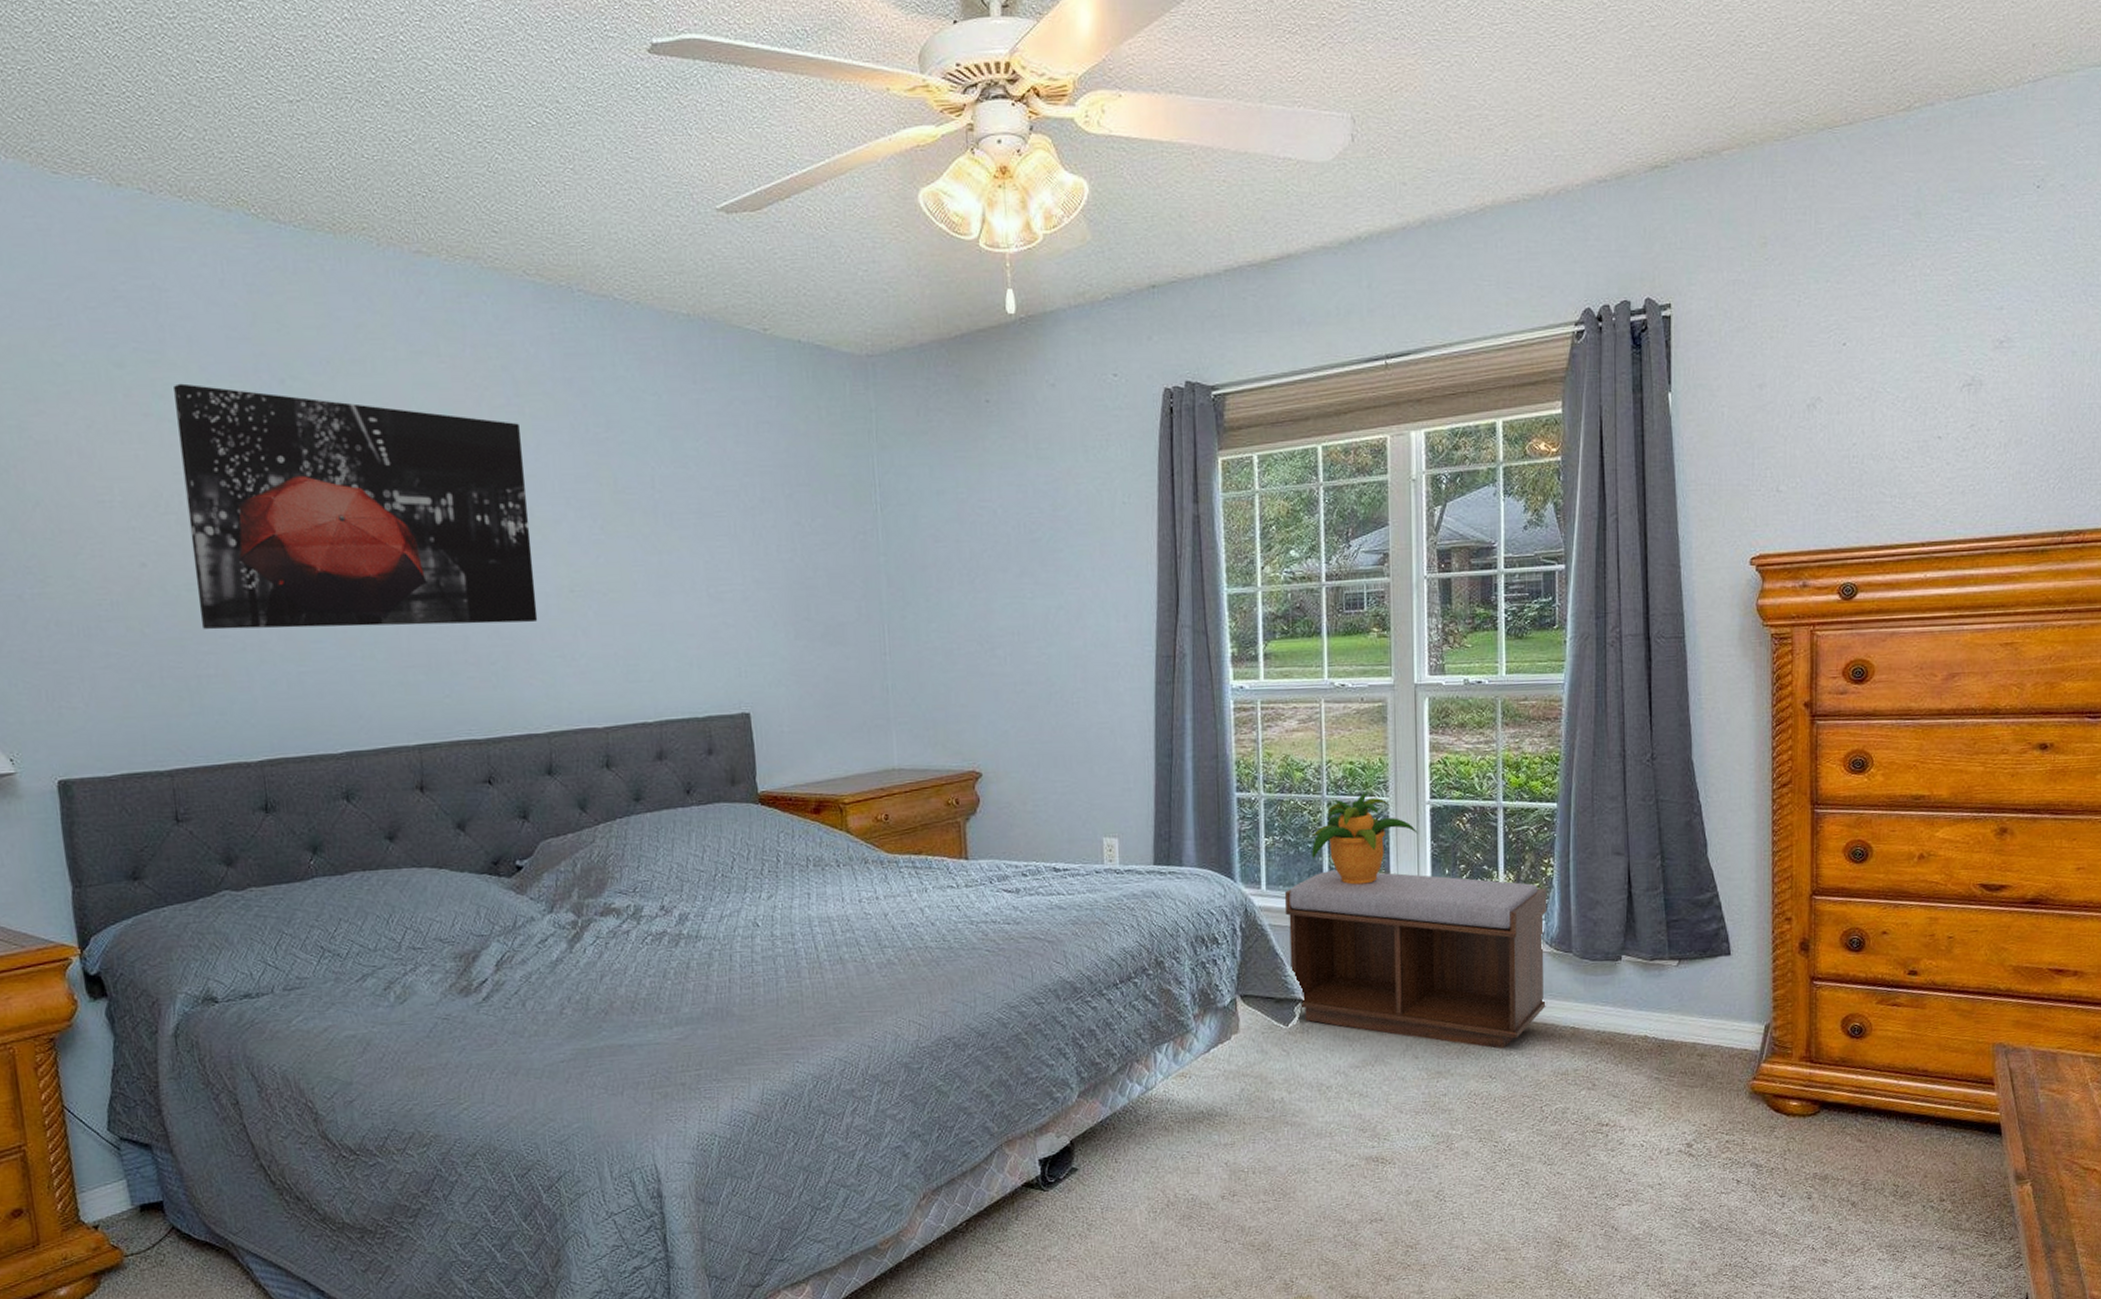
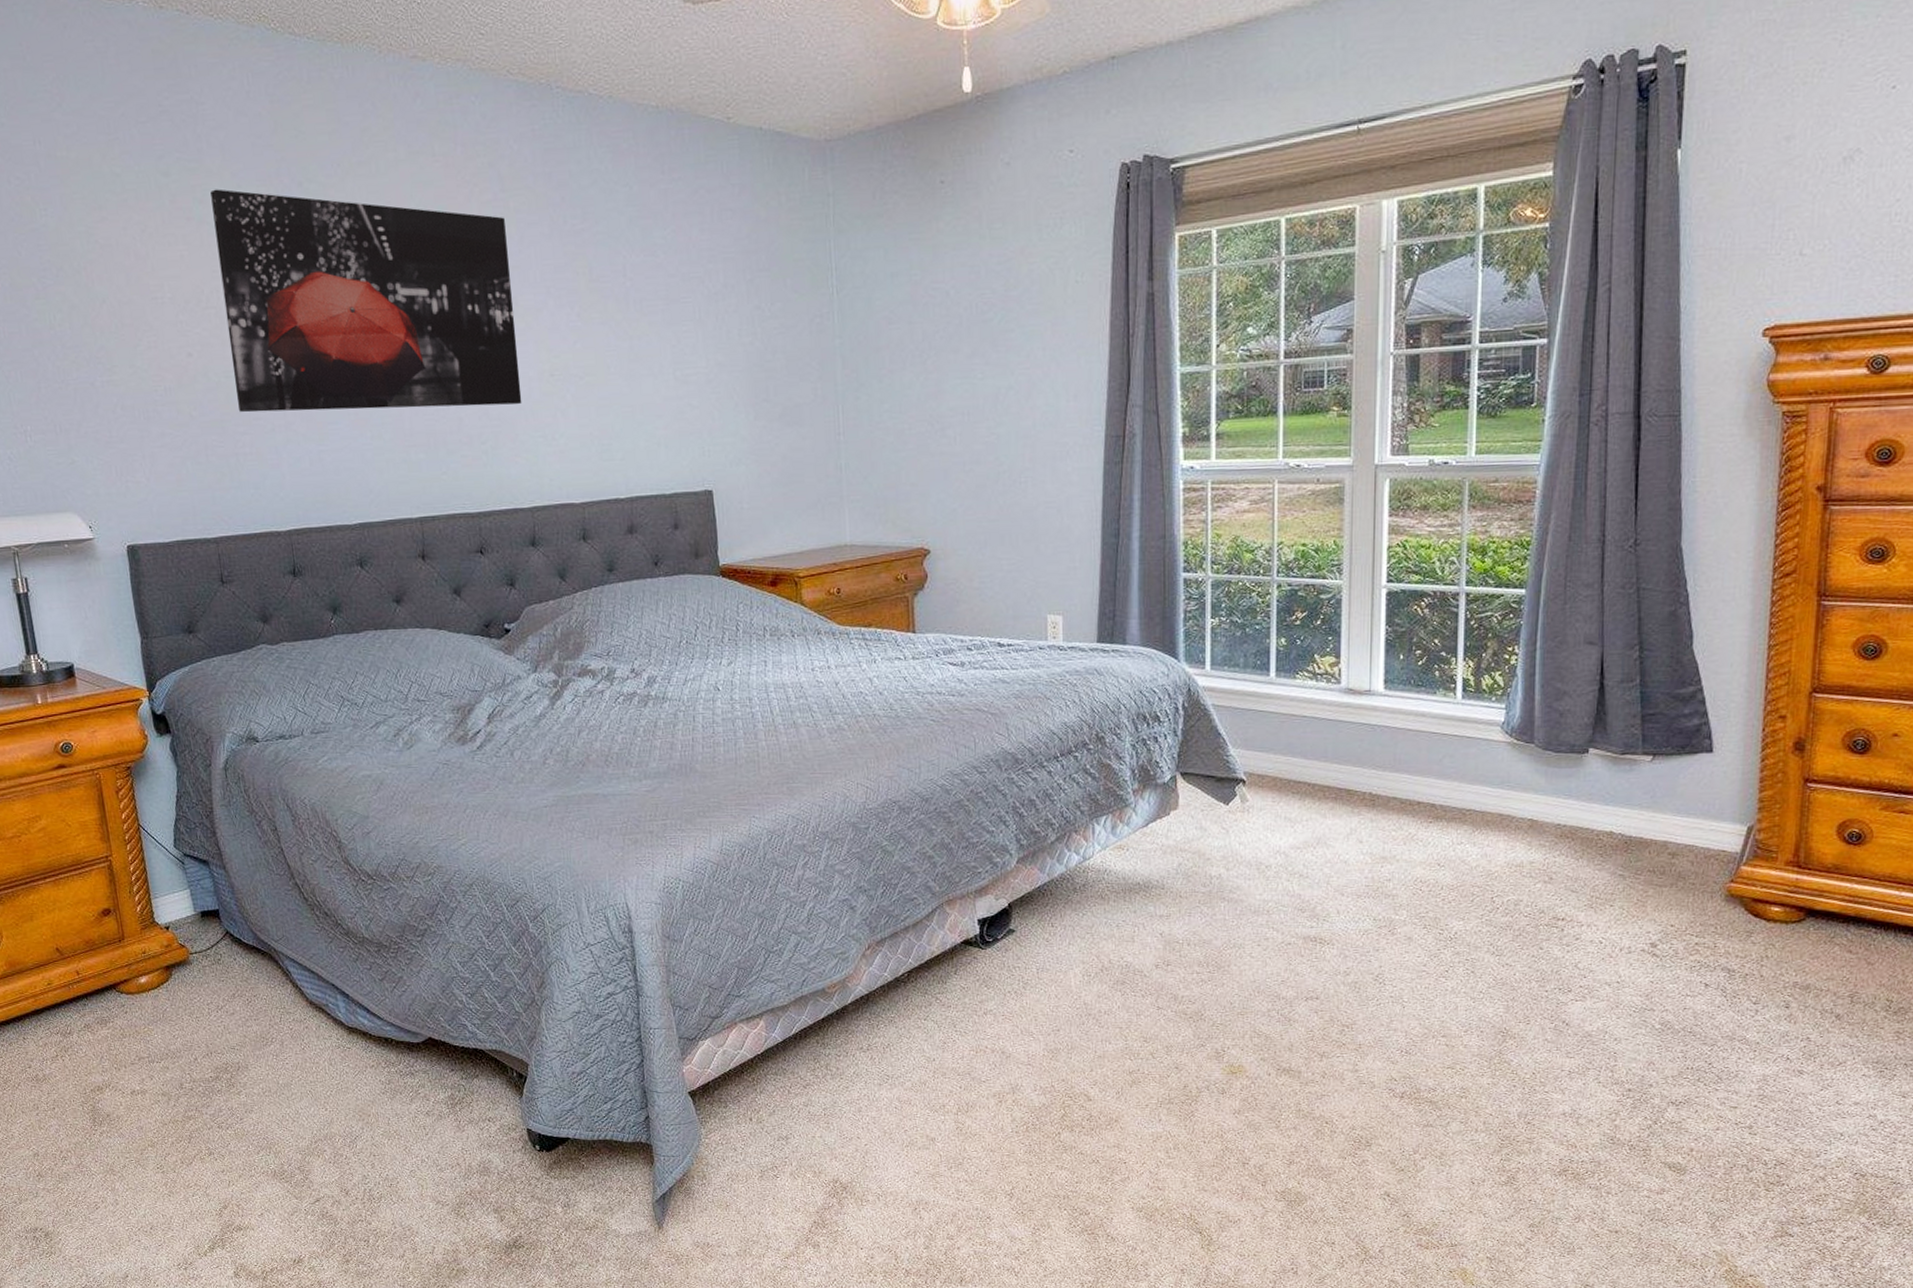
bench: present [1284,869,1548,1049] -> none [1229,652,1510,837]
potted plant: present [1310,791,1418,885] -> none [1258,574,1372,668]

